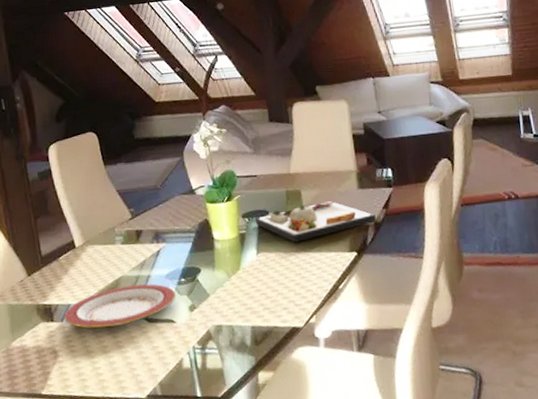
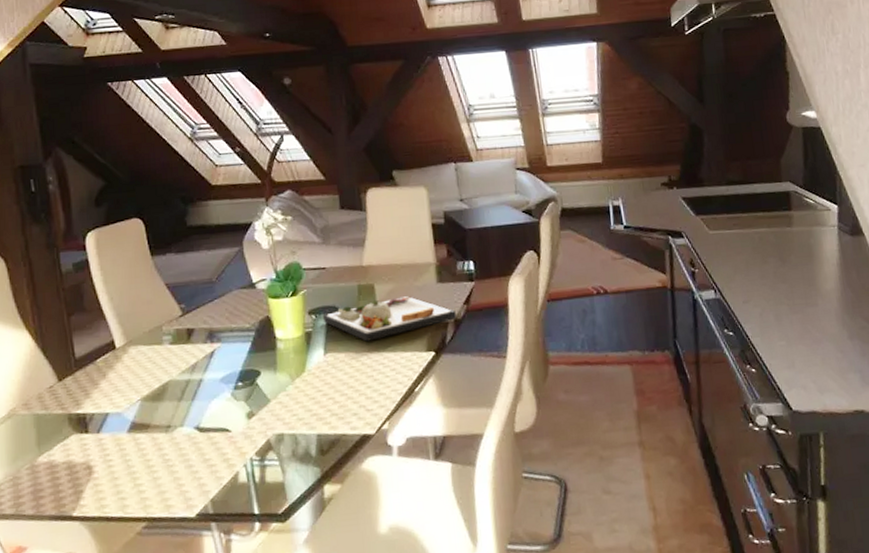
plate: present [64,284,176,329] -> none [101,388,231,440]

